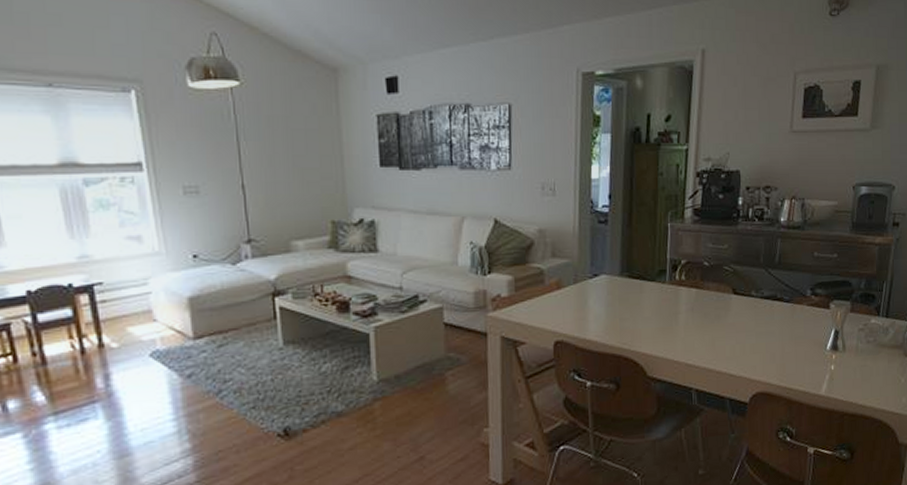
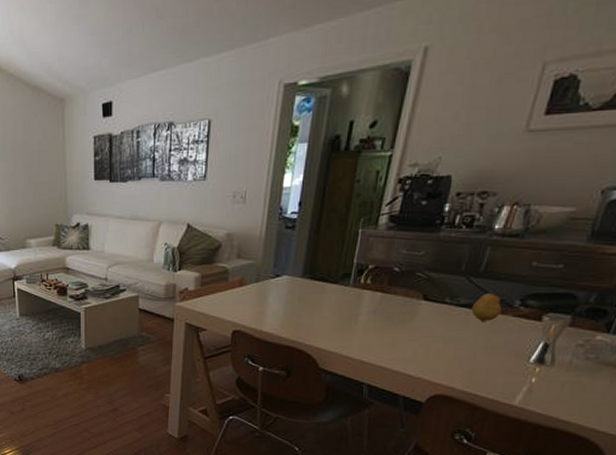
fruit: none [774,280,799,312] -> present [471,290,507,321]

